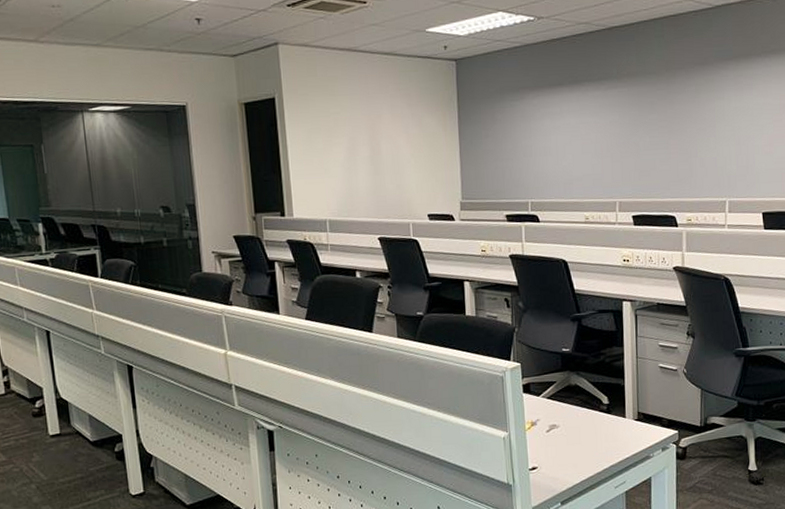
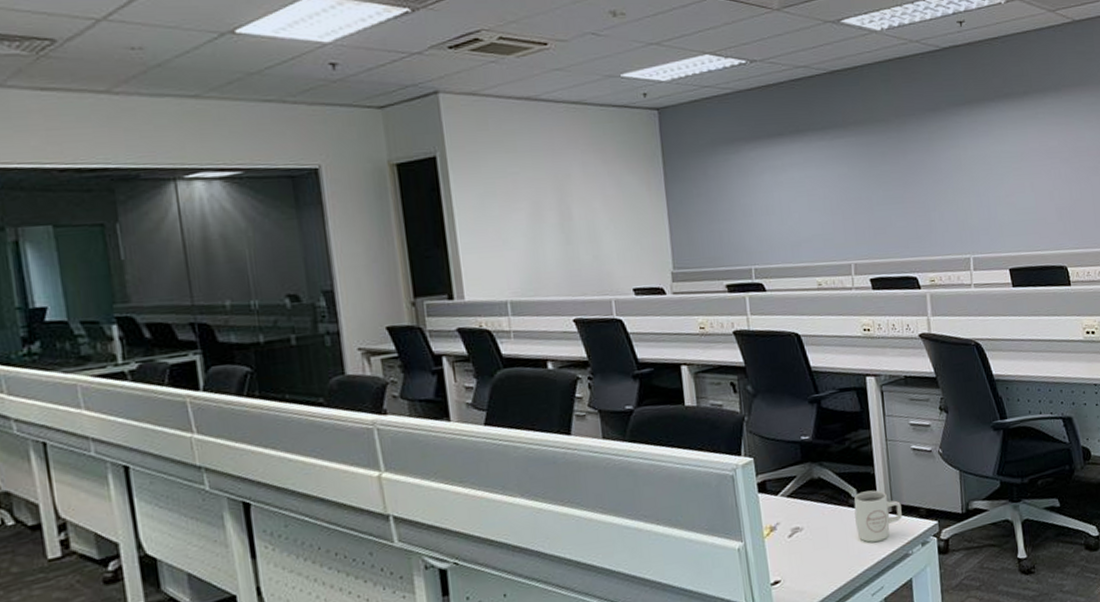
mug: none [604,399,646,444] -> present [854,490,902,543]

